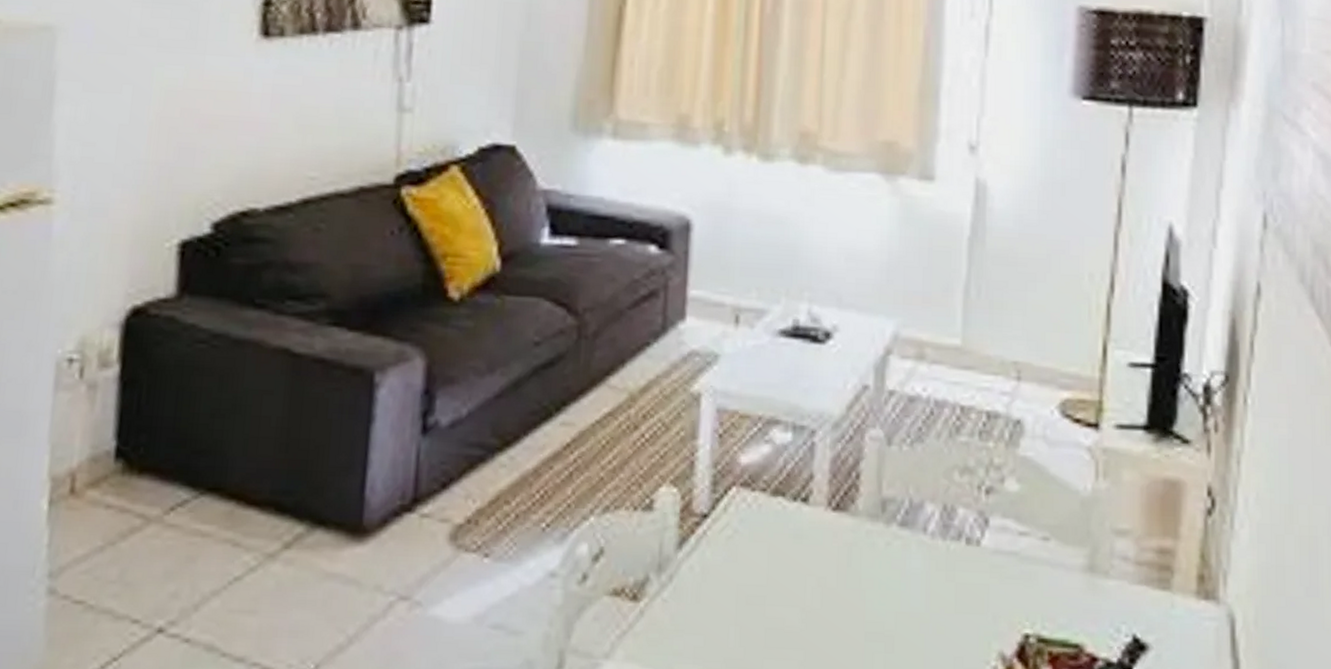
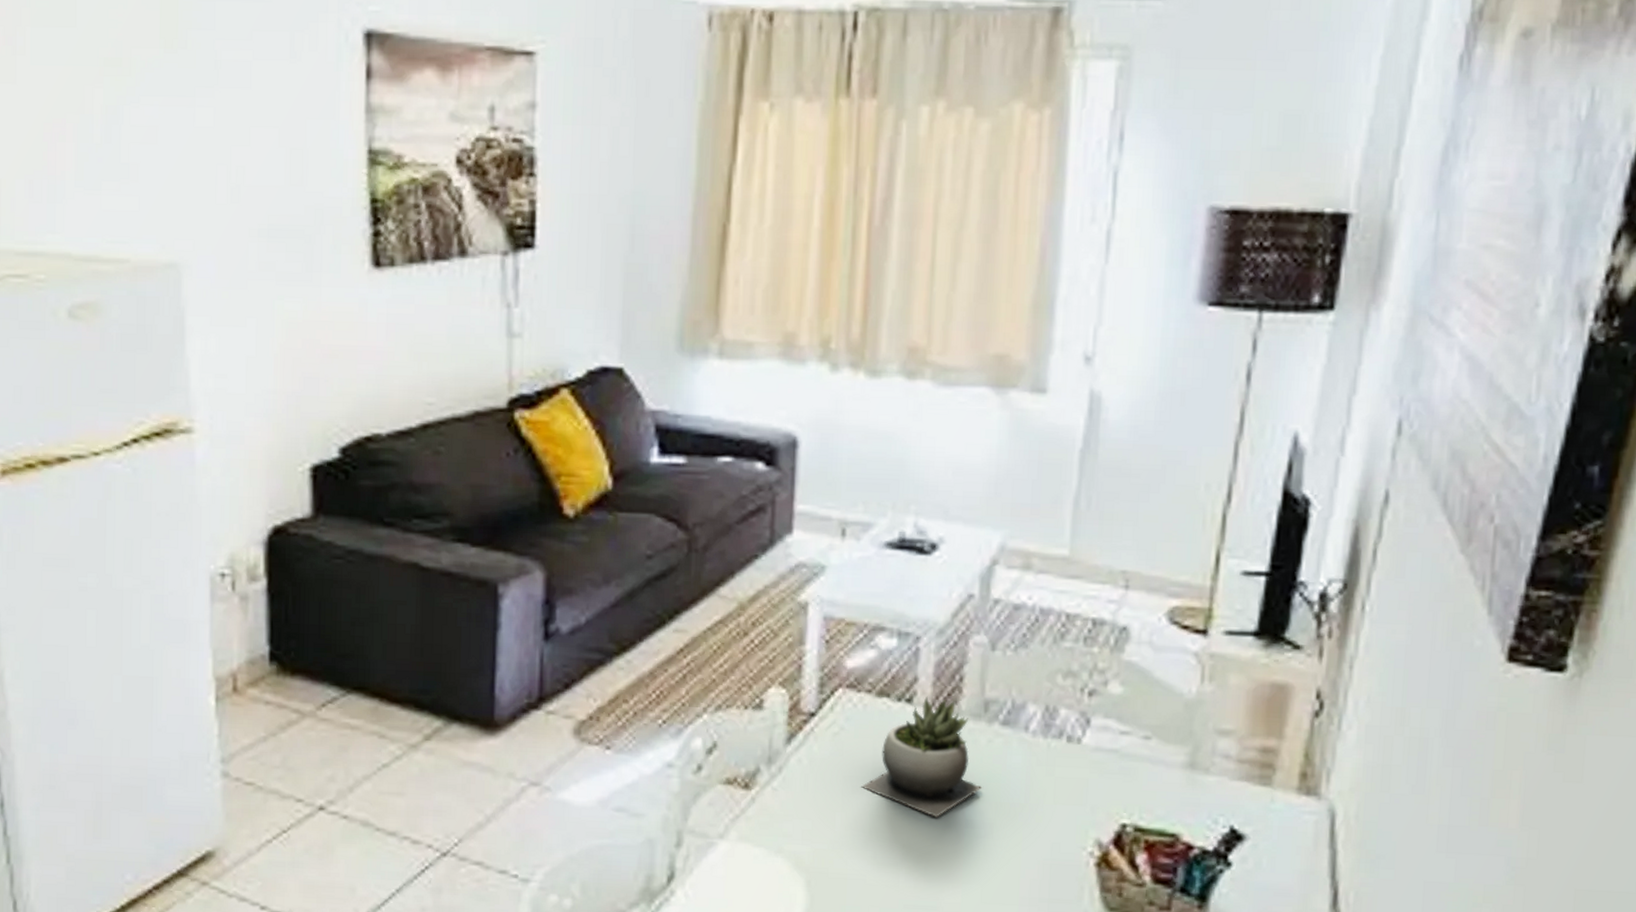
succulent plant: none [756,495,882,630] -> present [861,696,983,817]

